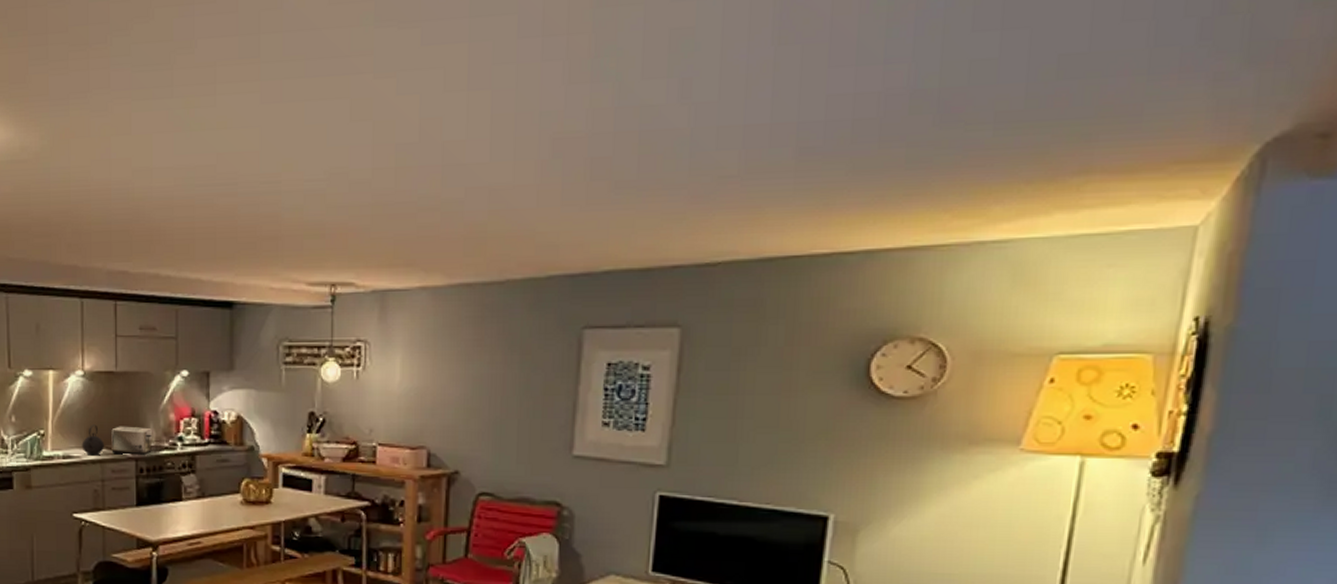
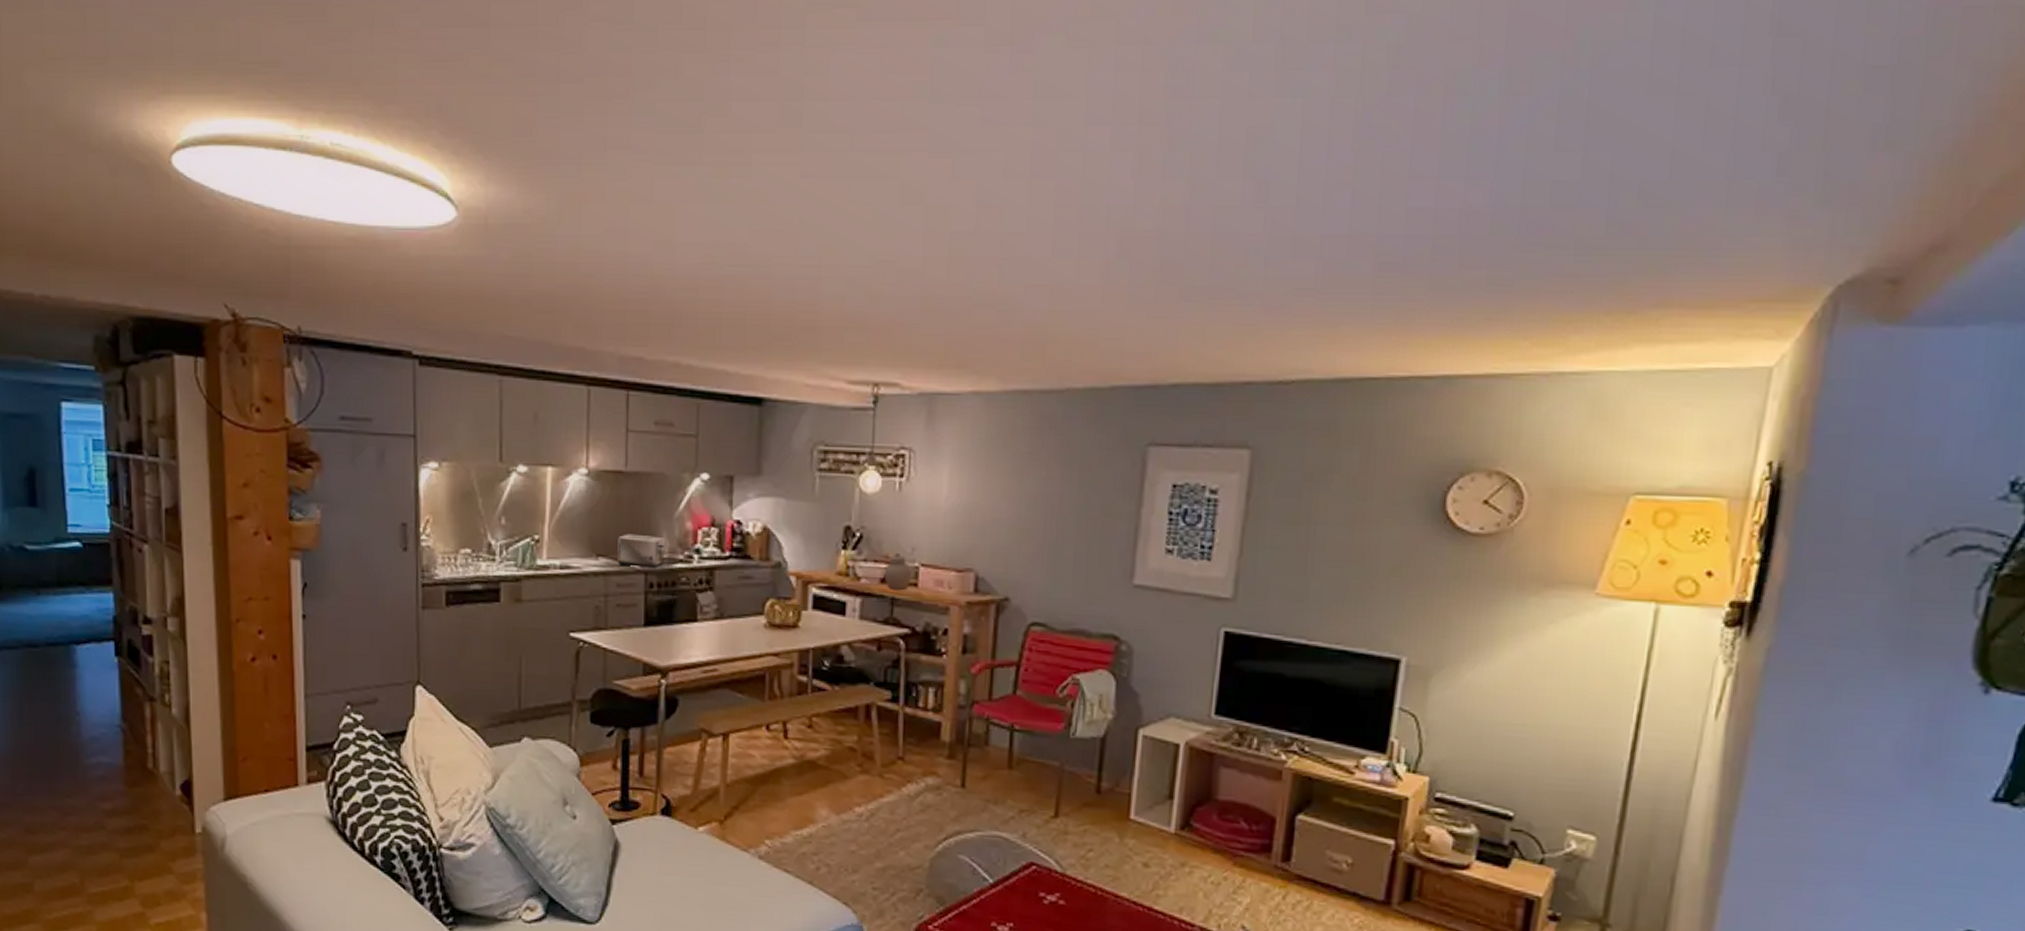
kettle: present [82,424,105,456] -> none [582,531,610,567]
jar: none [345,434,370,468] -> present [884,552,912,591]

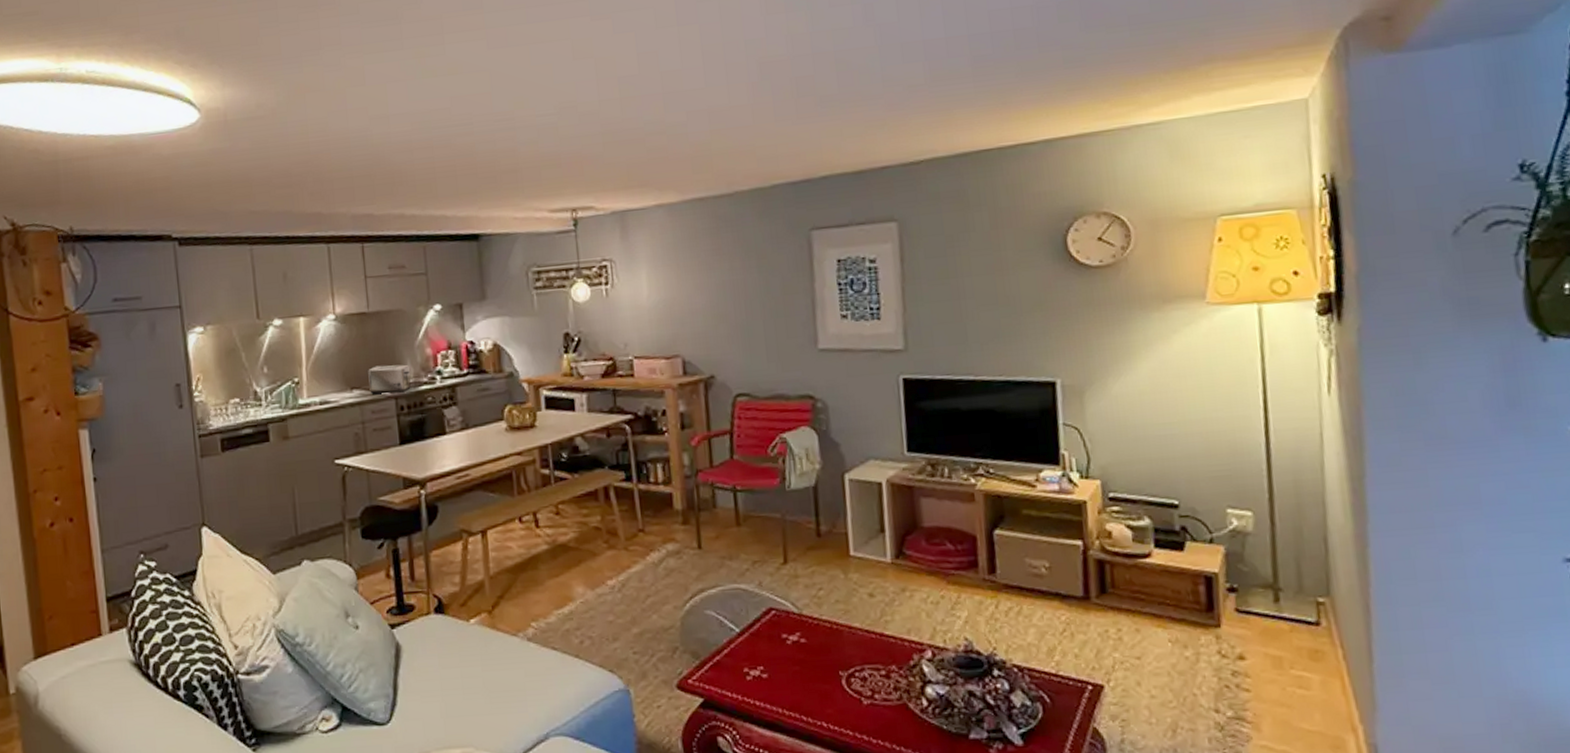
jar: present [884,552,912,591] -> none [603,349,628,383]

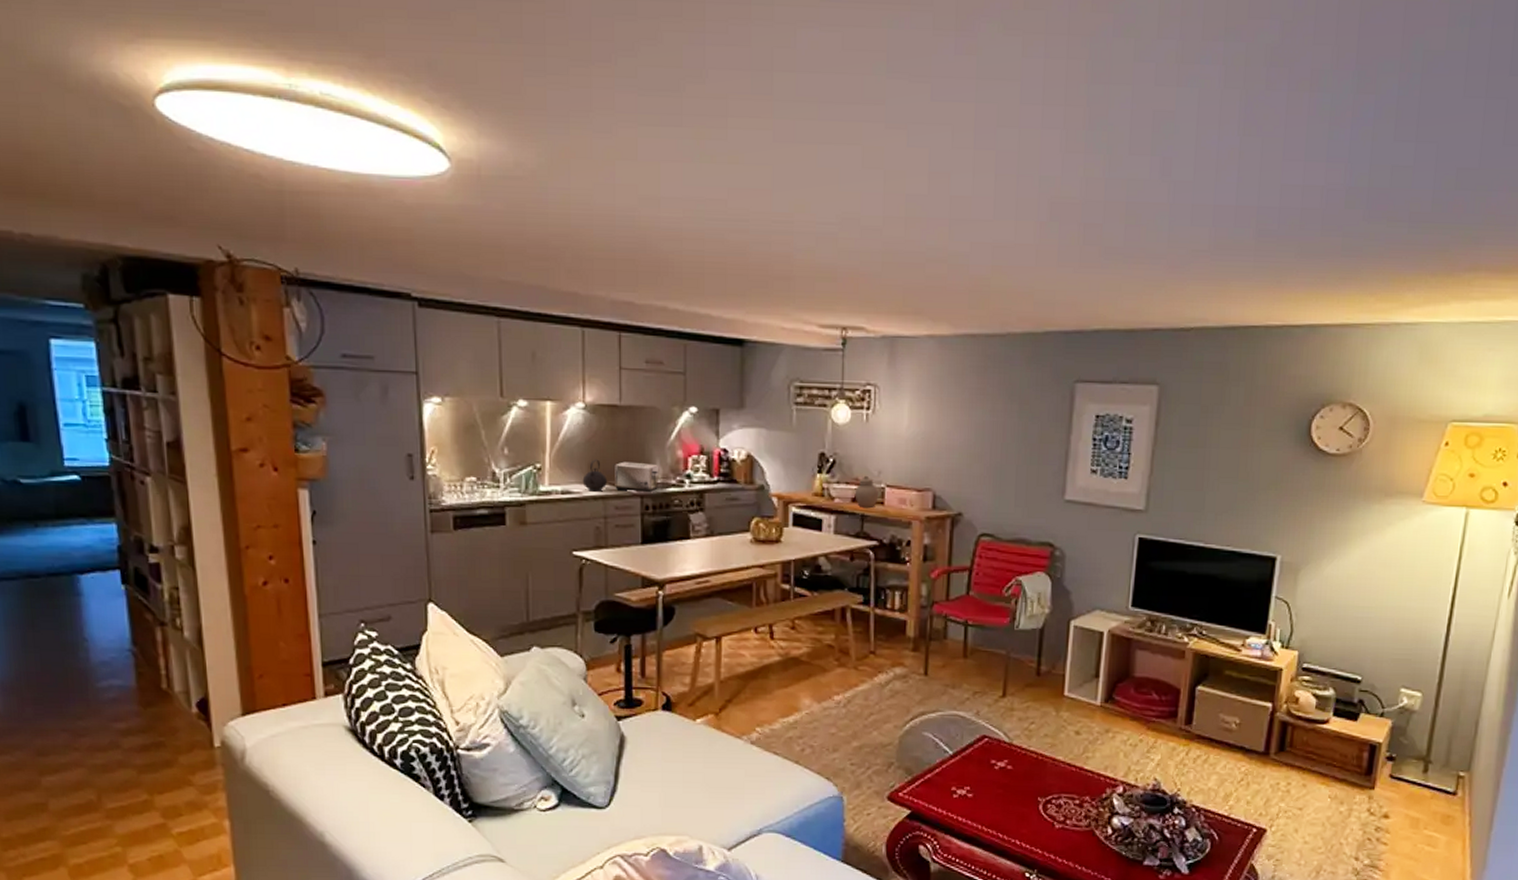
kettle: none [338,367,363,399] -> present [582,459,608,492]
jar: none [603,349,628,383] -> present [854,475,879,509]

